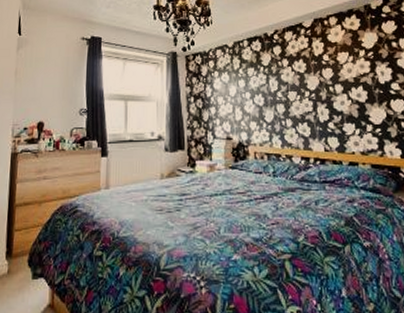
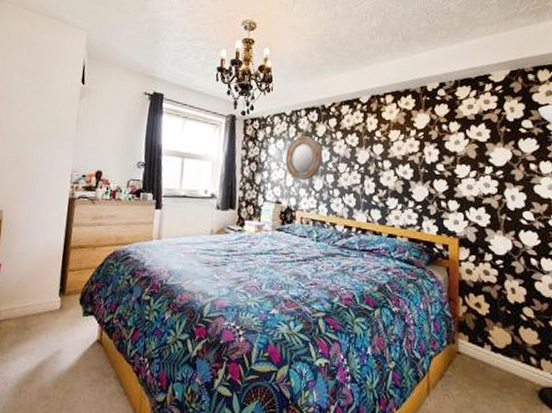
home mirror: none [232,67,271,114] -> present [285,136,323,181]

